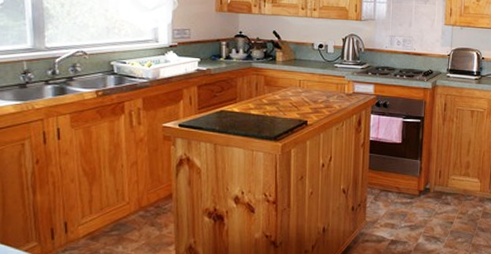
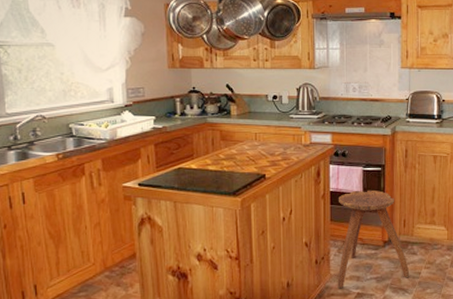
stool: none [372,140,443,236] -> present [337,190,410,289]

